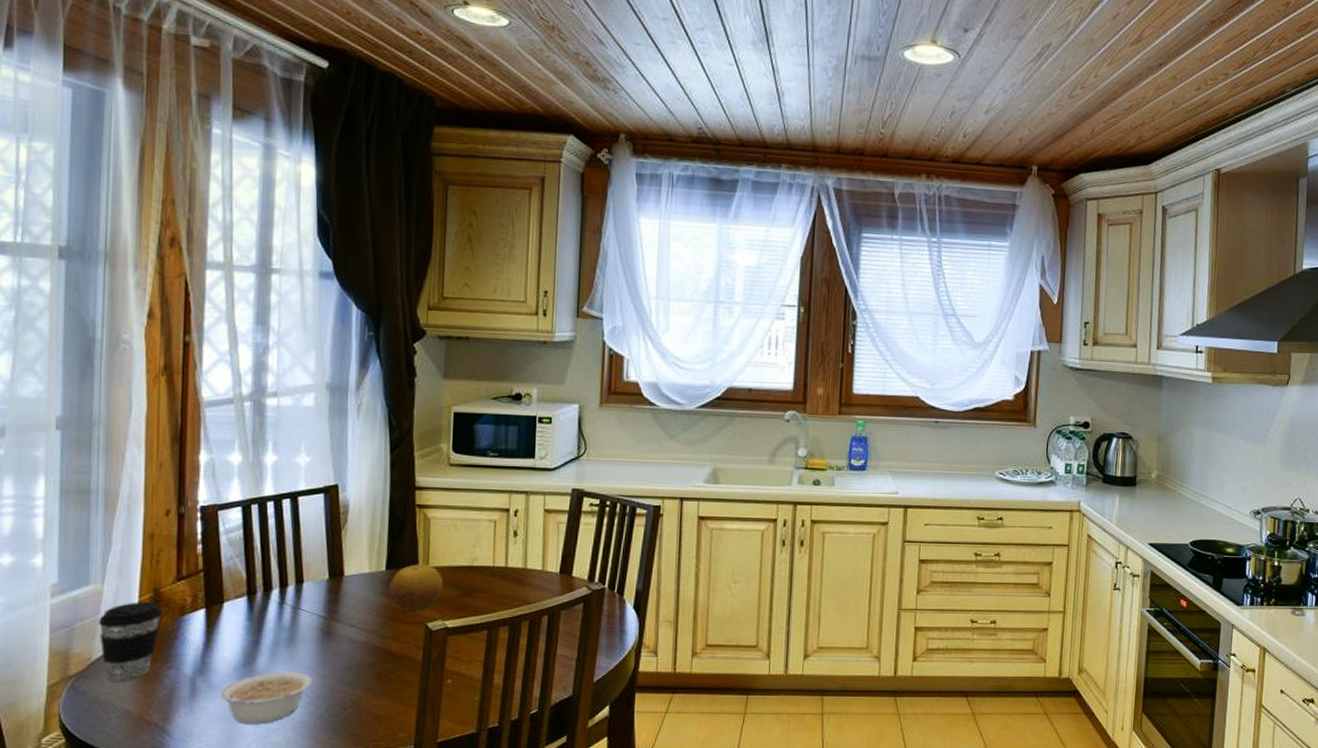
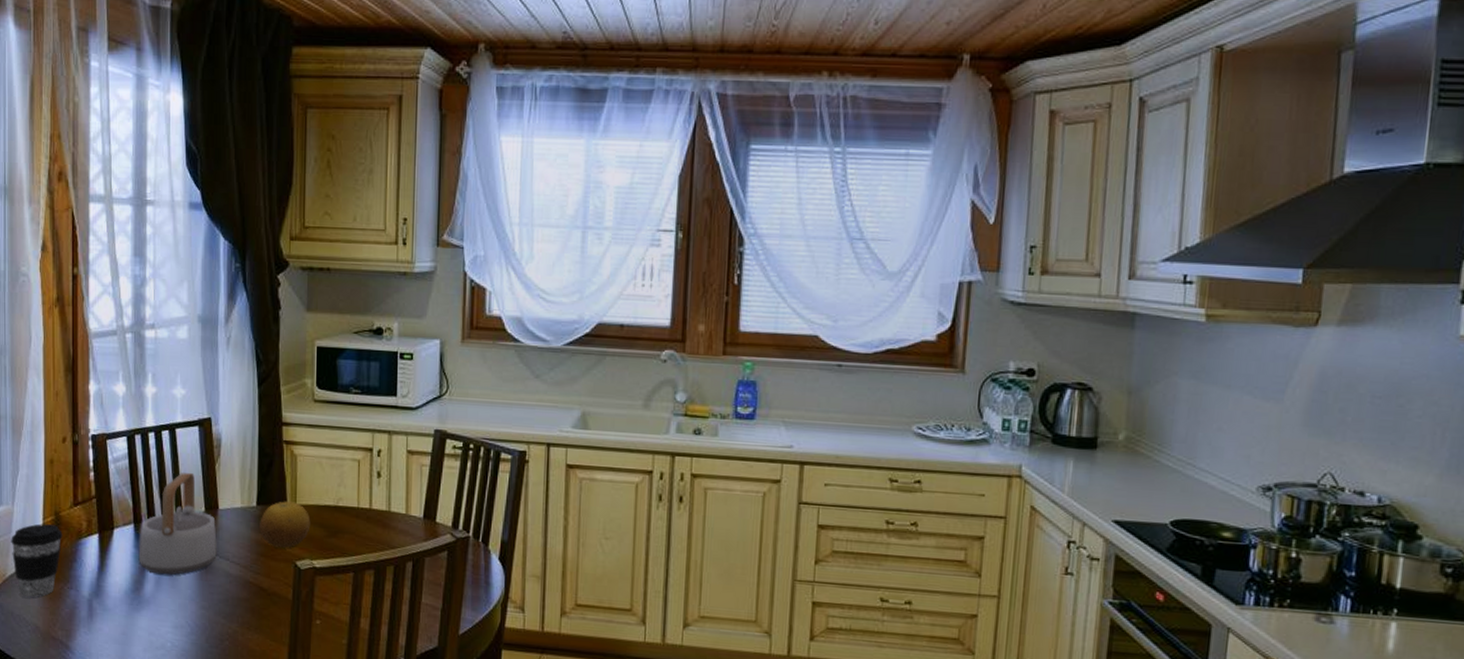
legume: present [220,671,313,724] -> none [113,599,193,649]
teapot: none [251,541,341,646] -> present [138,473,217,575]

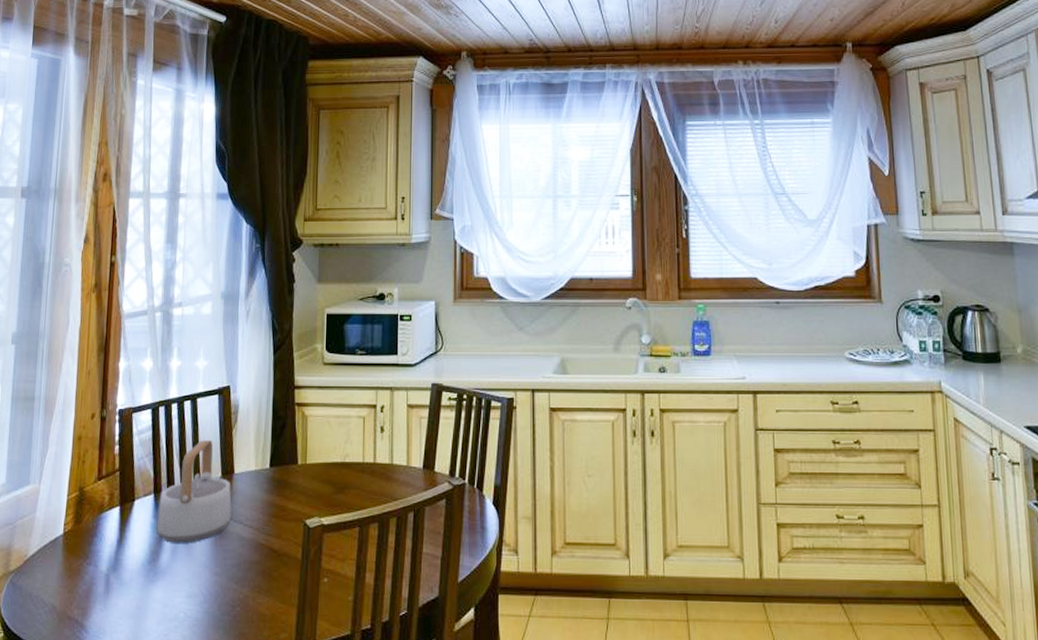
coffee cup: present [11,523,63,598] -> none [35,500,86,577]
fruit: present [260,501,311,549] -> none [272,461,320,508]

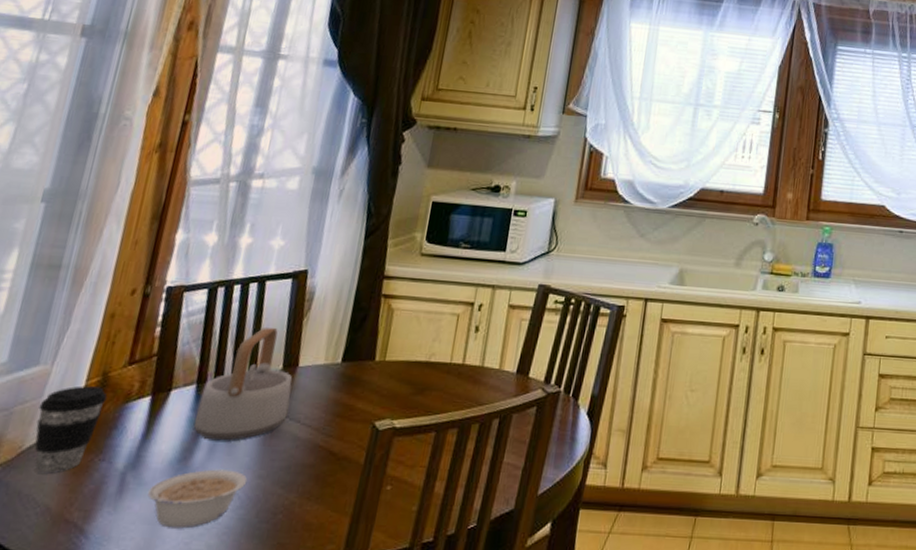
coffee cup: none [35,500,86,577] -> present [34,385,108,474]
legume: none [129,568,207,622] -> present [148,469,248,528]

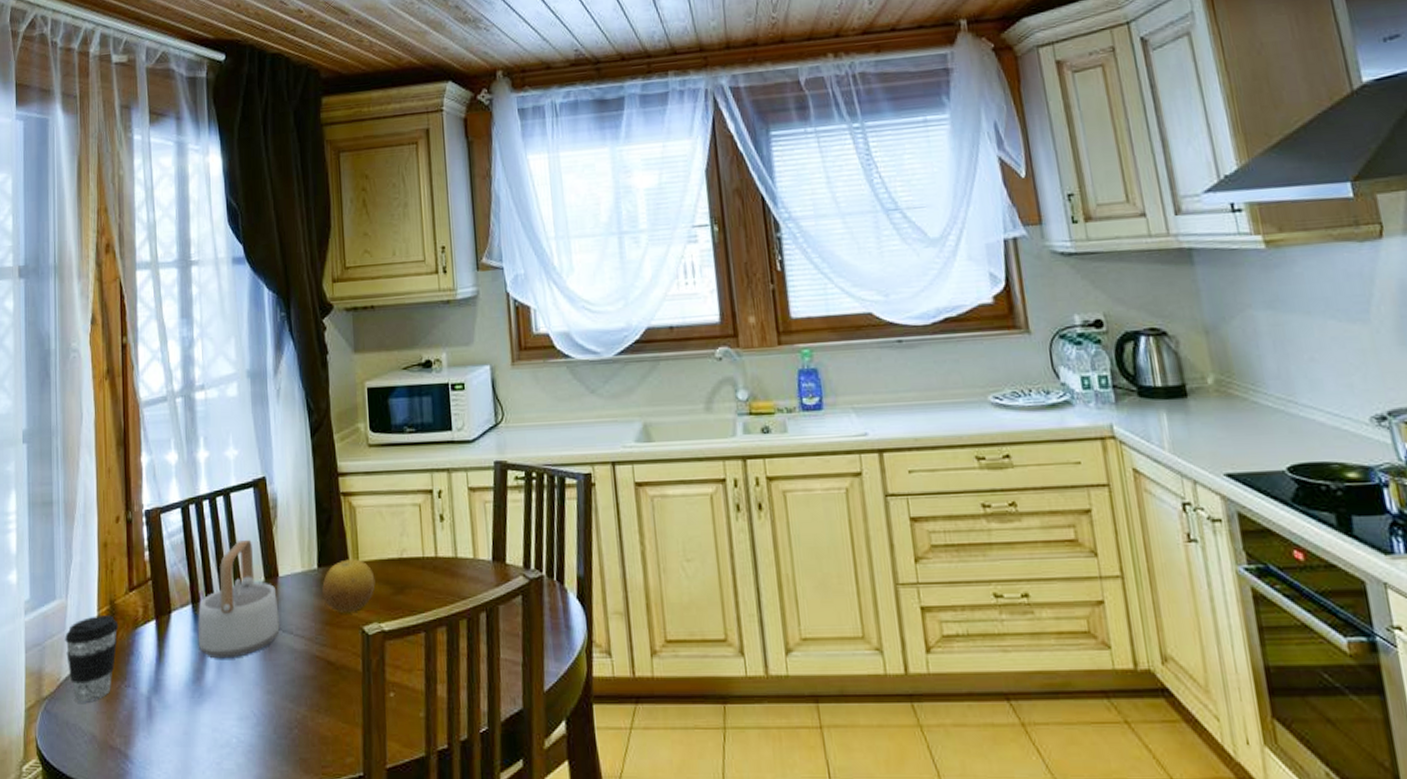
legume: present [148,469,248,528] -> none [174,687,258,749]
fruit: none [340,357,398,408] -> present [322,559,376,614]

